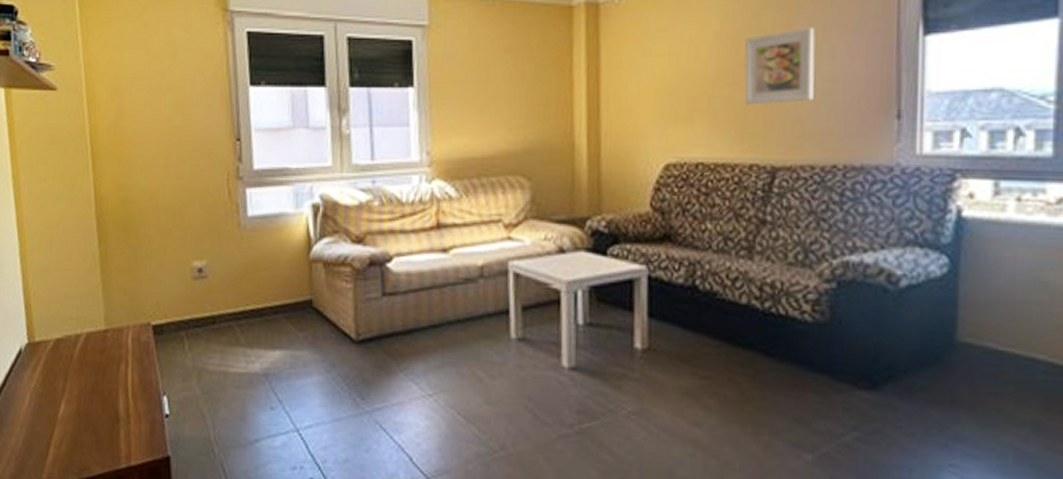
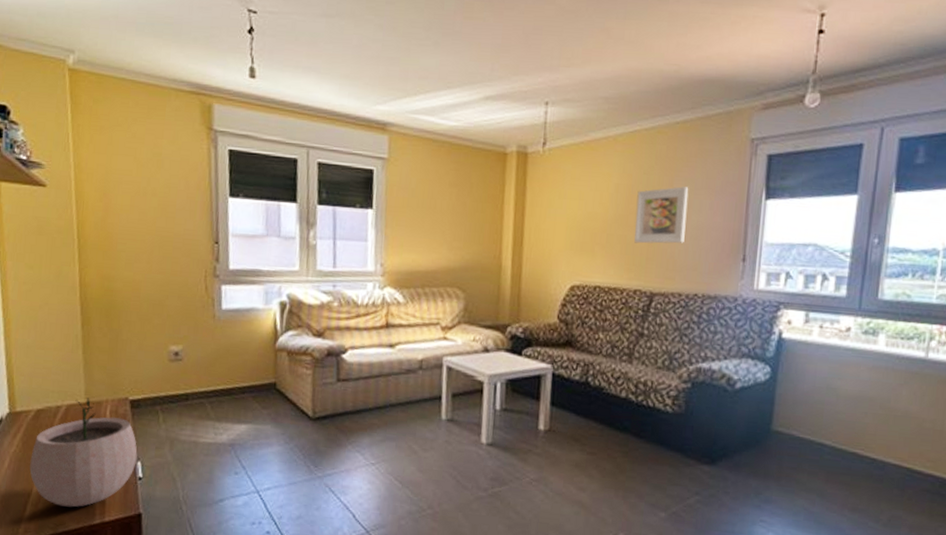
plant pot: none [51,324,163,450] -> present [29,398,138,508]

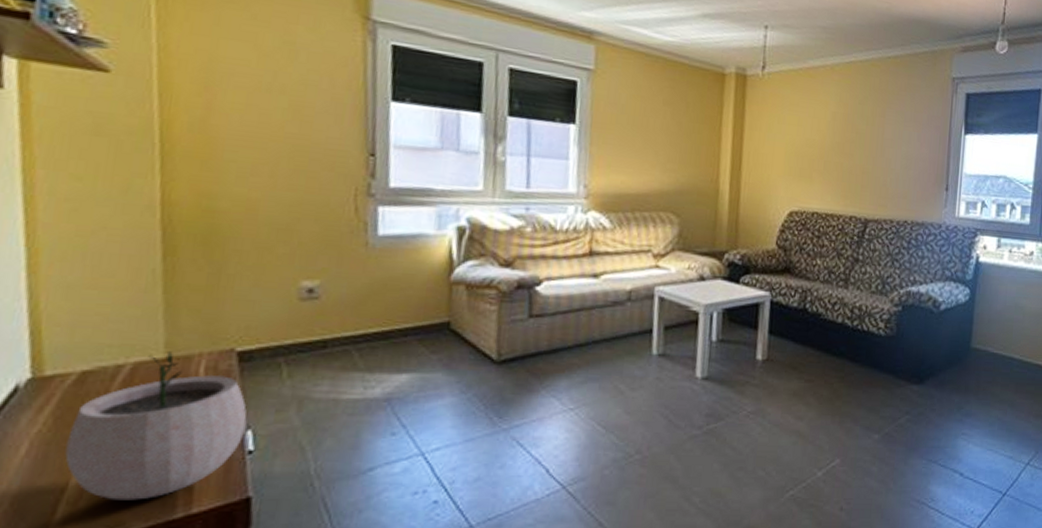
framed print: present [634,186,689,244] -> none [850,118,899,172]

